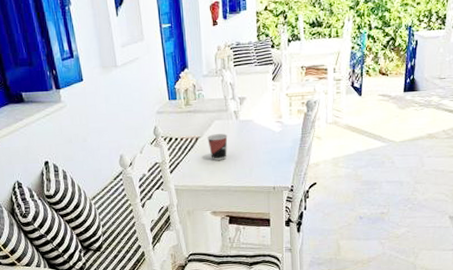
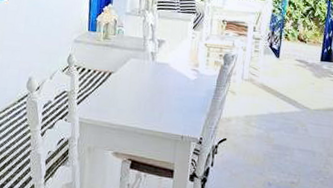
cup: present [207,134,228,161] -> none [120,71,142,99]

